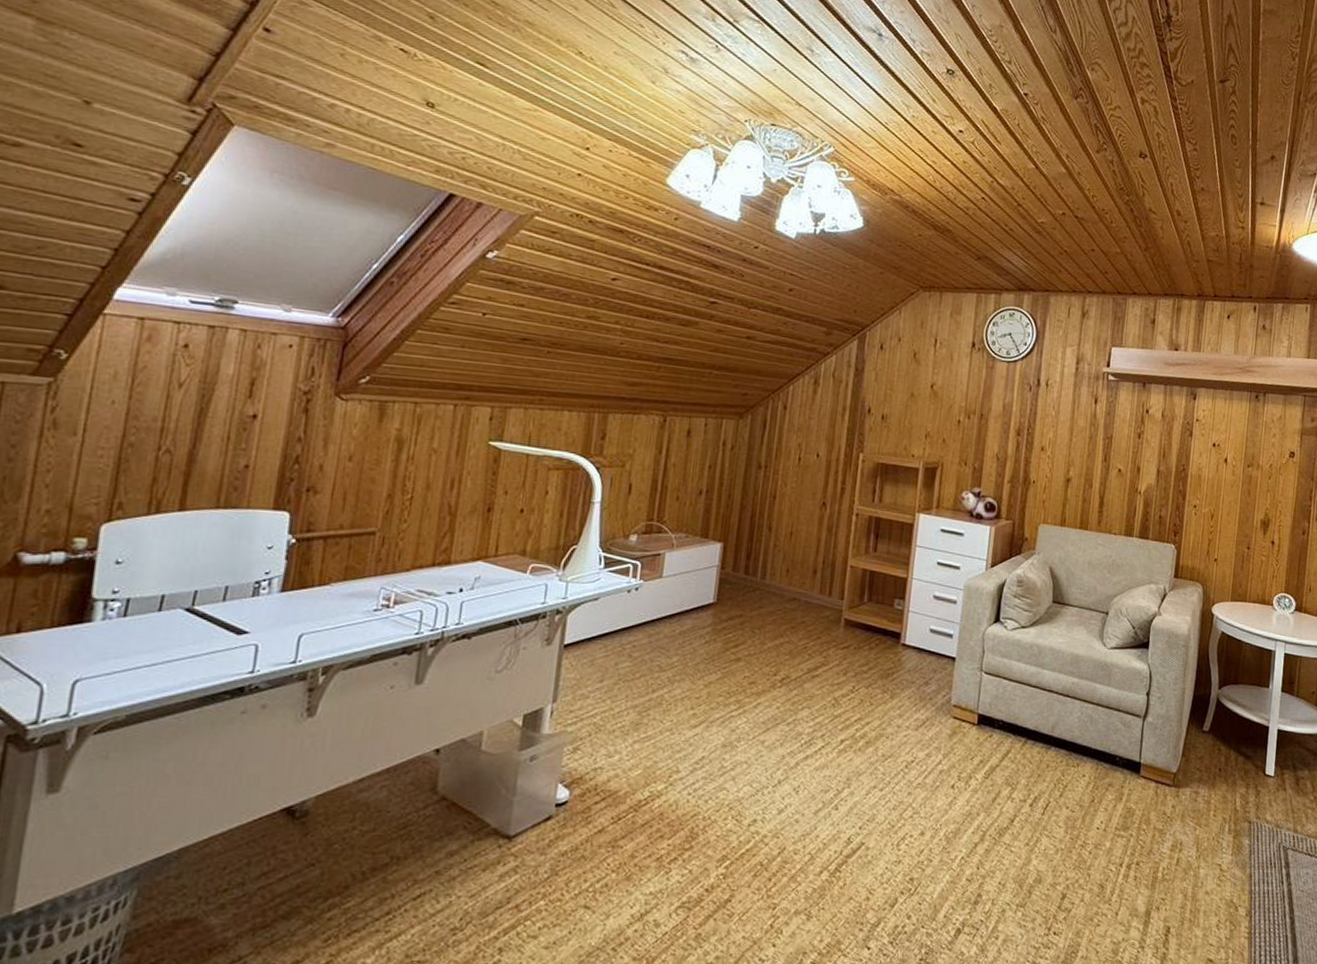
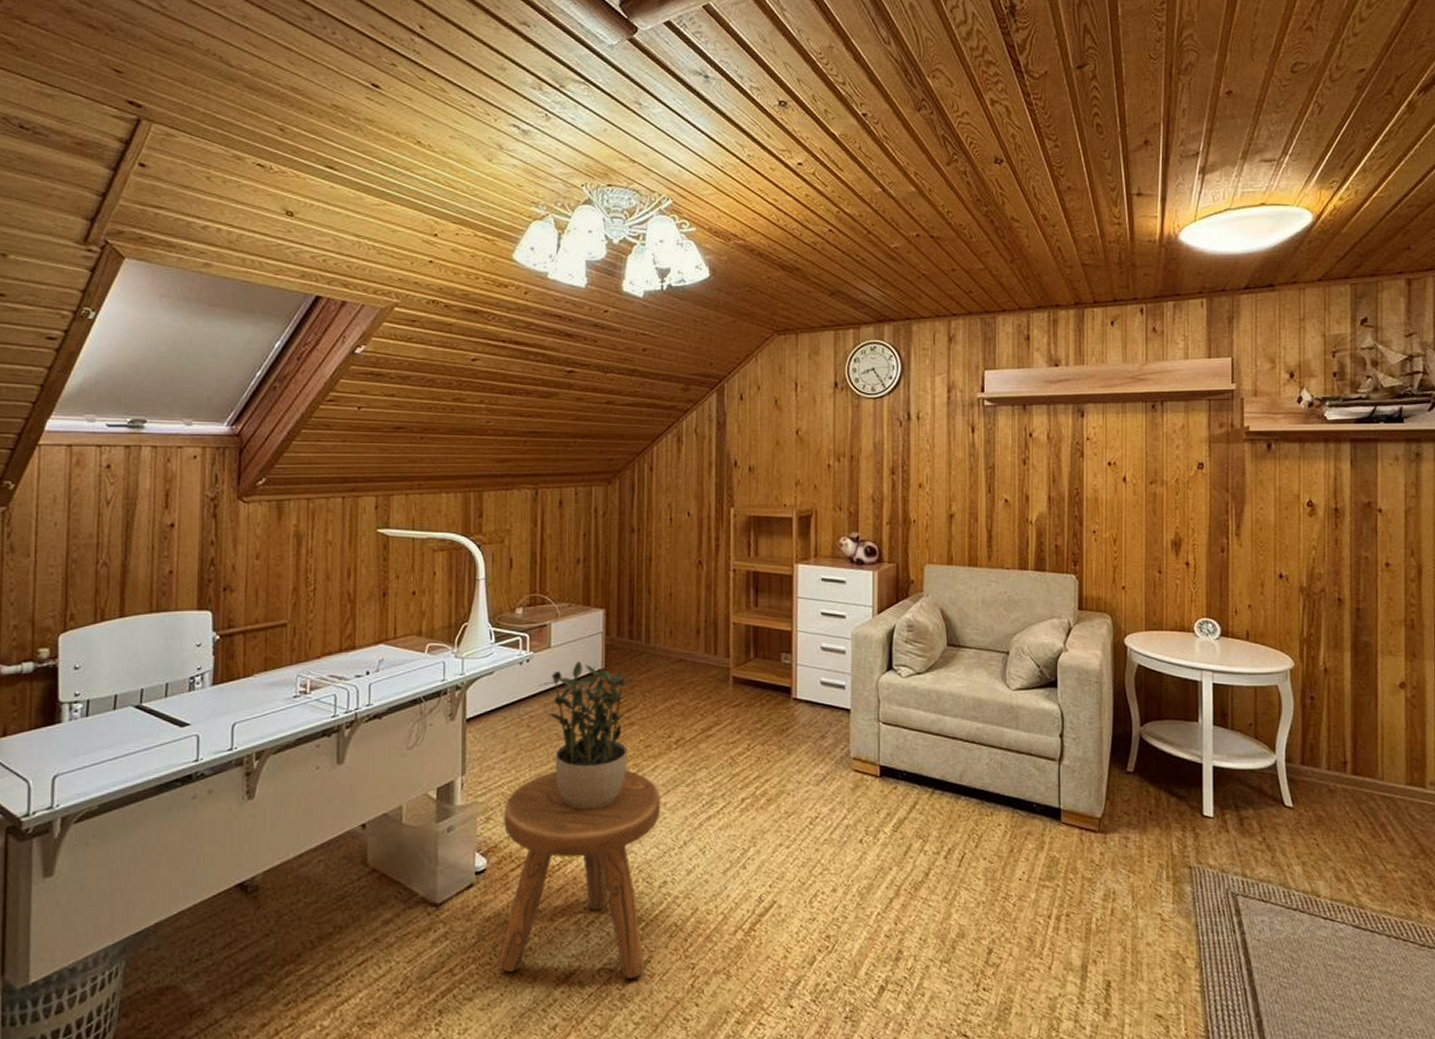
stool: none [570,704,760,919] -> present [498,770,661,979]
potted plant: none [645,593,752,745] -> present [539,662,640,810]

